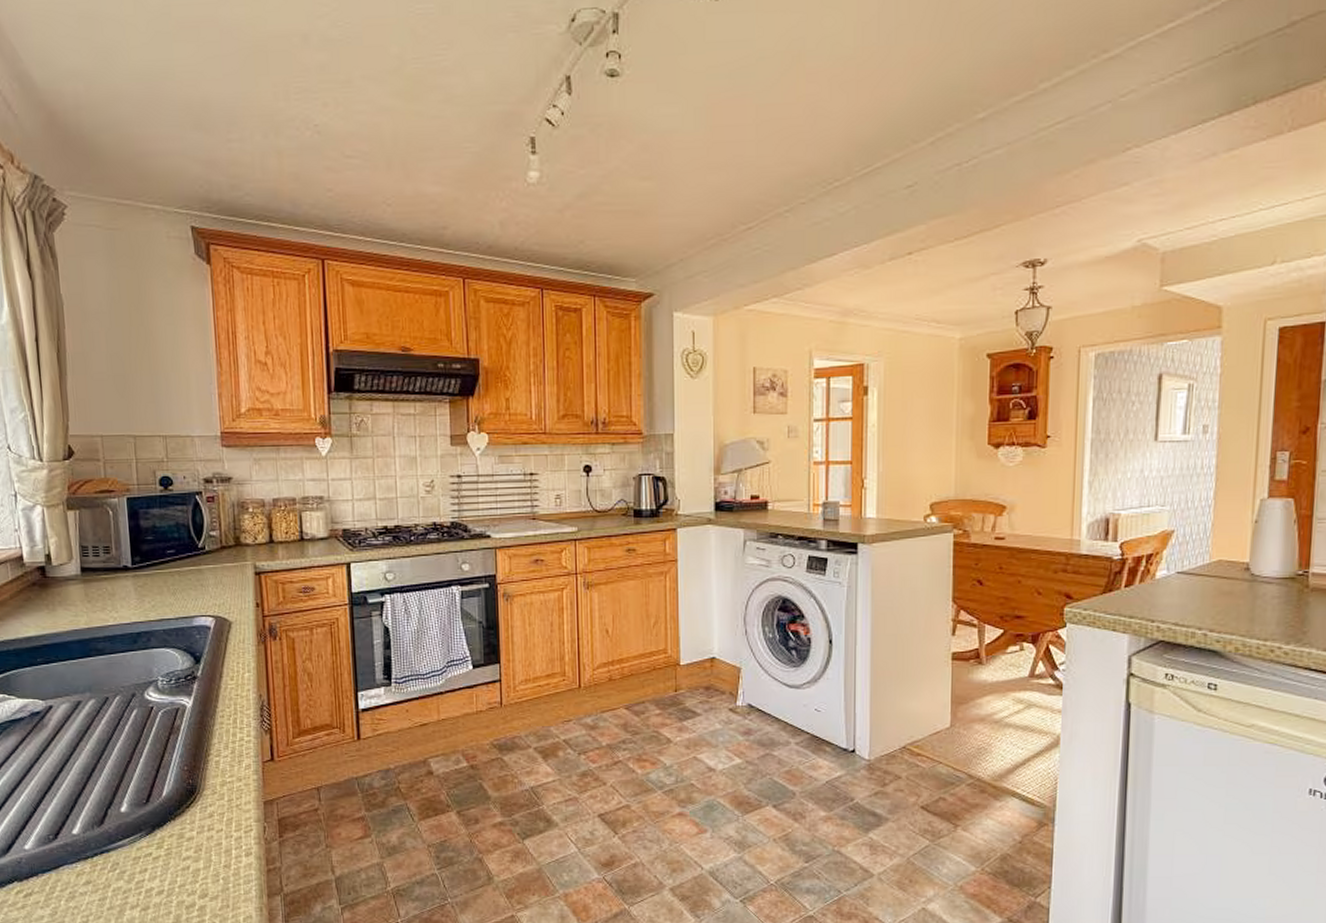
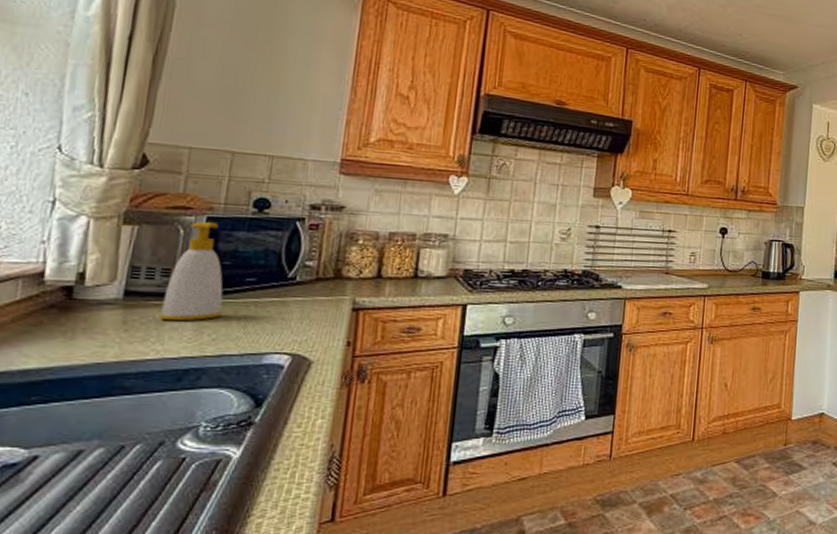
soap bottle: none [109,503,155,592] -> present [159,222,224,322]

